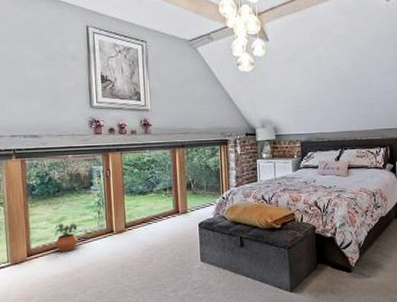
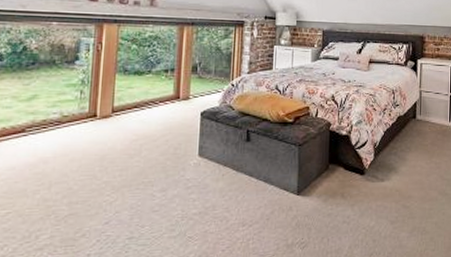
potted plant: present [54,222,79,252] -> none [17,102,52,138]

